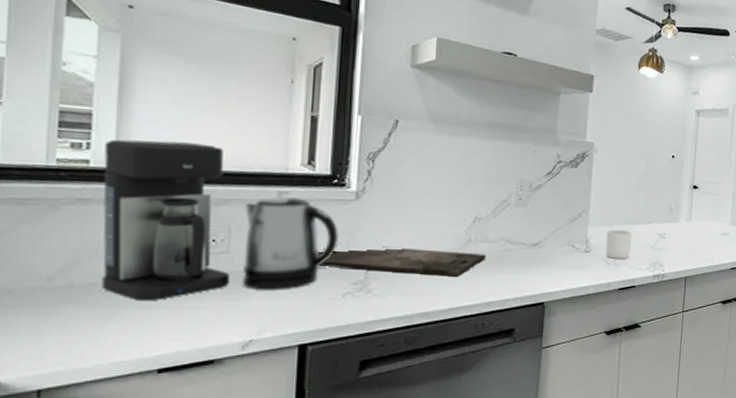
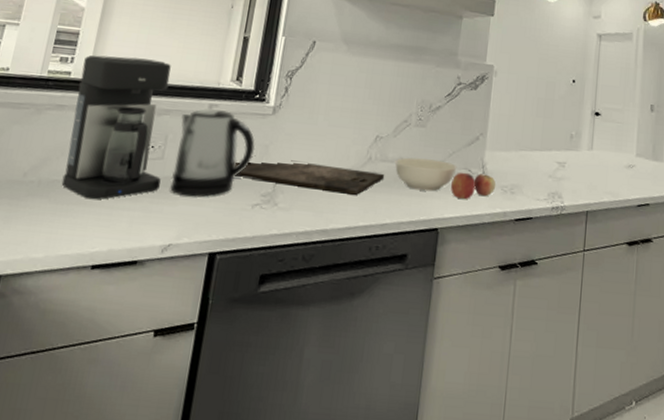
bowl: none [496,237,561,268] -> present [394,157,457,192]
fruit: none [555,248,580,273] -> present [451,172,476,199]
apple: none [578,246,600,270] -> present [474,171,497,197]
mug: present [605,229,633,259] -> none [502,154,530,187]

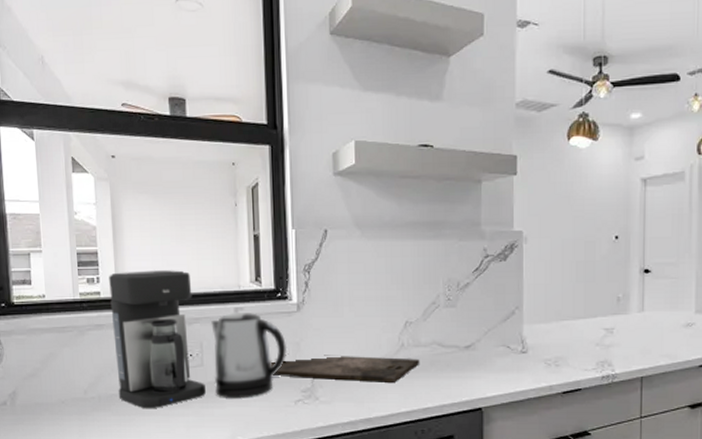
bowl: present [394,157,457,192] -> none [428,340,495,372]
fruit: present [451,172,476,199] -> none [491,349,517,376]
apple: present [474,171,497,197] -> none [514,346,539,372]

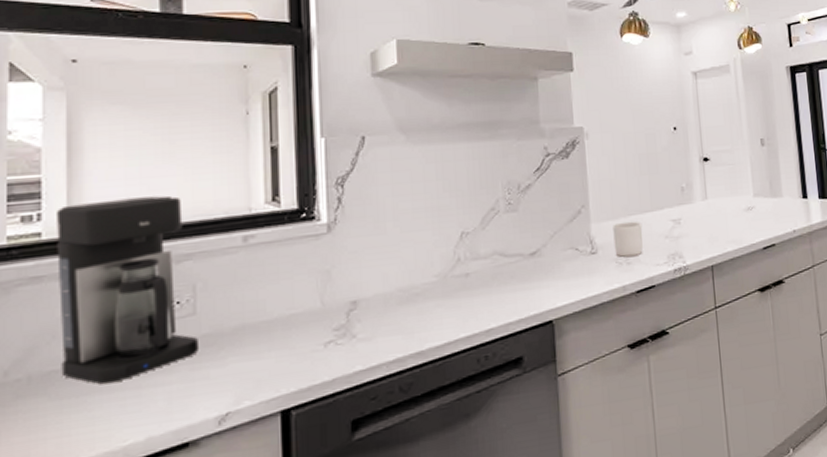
kettle: present [210,313,288,397] -> none [207,240,315,352]
cutting board: present [270,353,420,382] -> none [291,273,480,315]
mug: none [544,326,574,359] -> present [613,221,643,257]

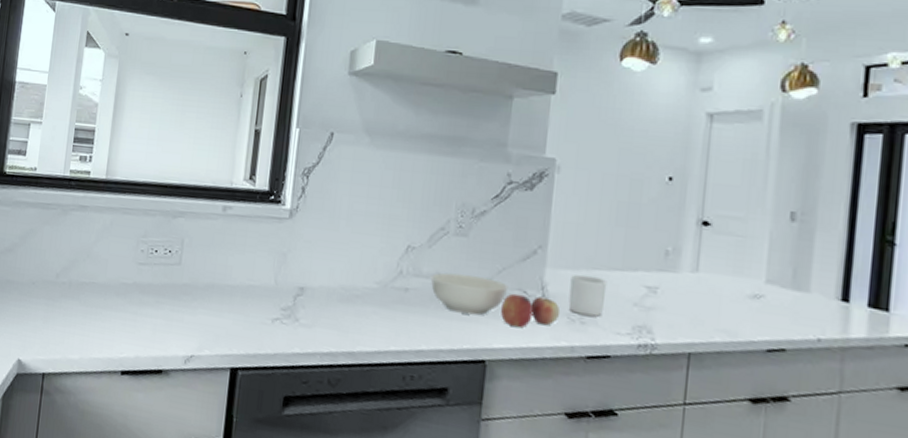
coffee maker: present [57,195,198,384] -> none [89,153,183,305]
bowl: none [488,244,562,284] -> present [430,273,509,316]
fruit: none [558,252,587,283] -> present [501,293,534,328]
apple: none [583,247,610,275] -> present [530,294,561,326]

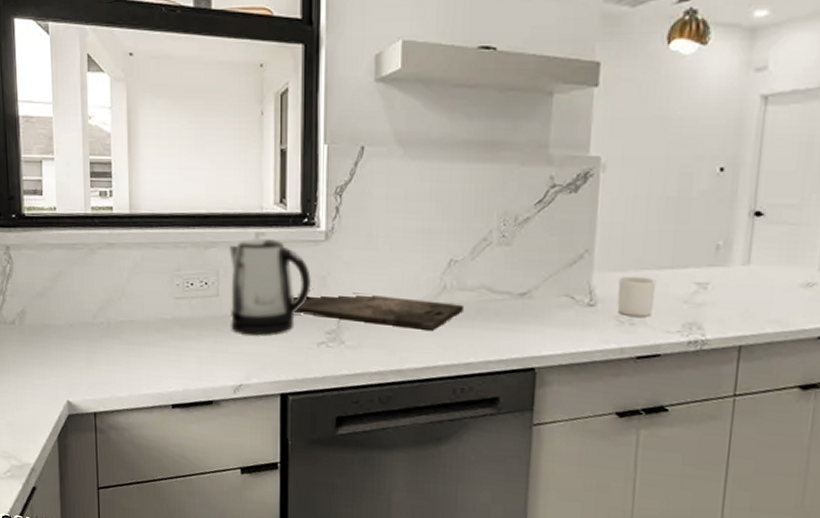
kettle: none [189,211,273,307] -> present [228,238,312,335]
cutting board: none [251,264,419,315] -> present [292,288,465,330]
bowl: present [430,273,509,316] -> none [475,284,556,325]
fruit: present [501,293,534,328] -> none [549,300,582,333]
apple: present [530,294,561,326] -> none [578,298,610,330]

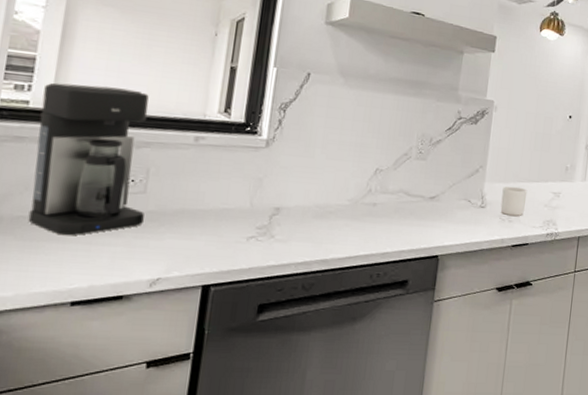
coffee maker: none [122,185,220,340] -> present [28,82,149,236]
kettle: present [228,238,312,335] -> none [155,141,249,230]
cutting board: present [292,288,465,330] -> none [225,188,386,226]

